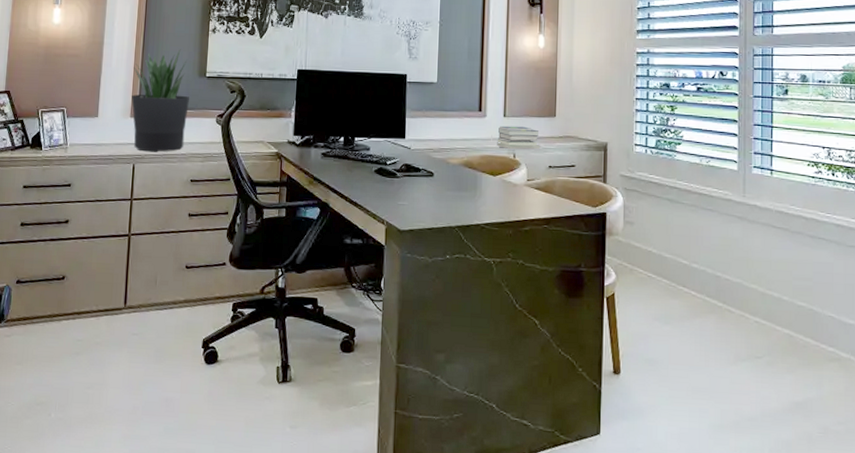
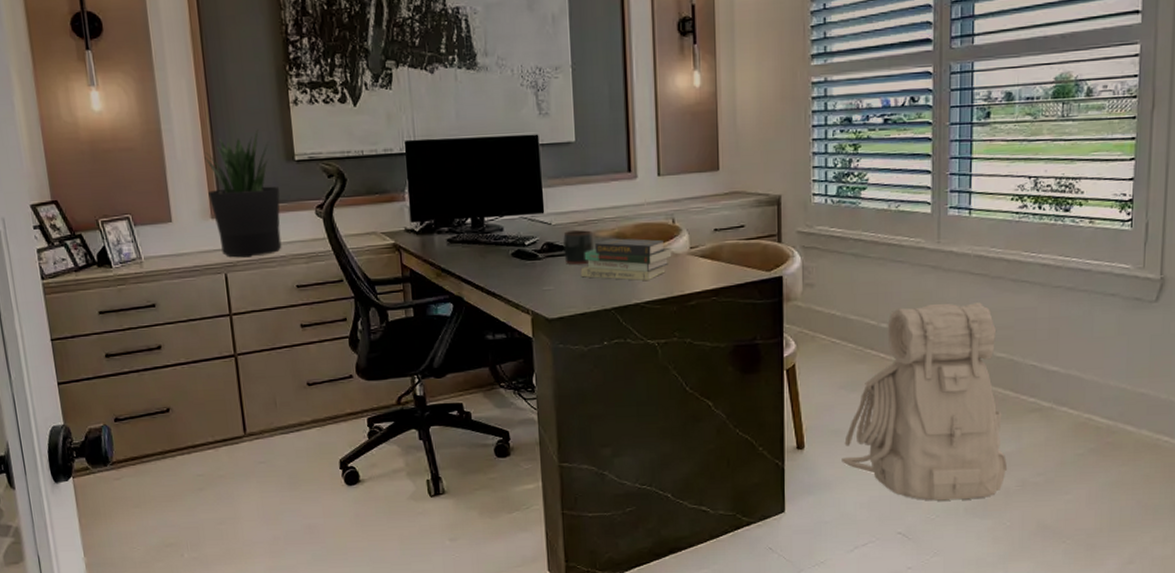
mug: none [419,156,445,185] -> present [563,230,593,264]
books: none [431,166,512,205] -> present [580,238,672,281]
books: present [497,125,540,150] -> none [652,185,703,215]
backpack: none [654,250,810,442] -> present [842,302,1008,501]

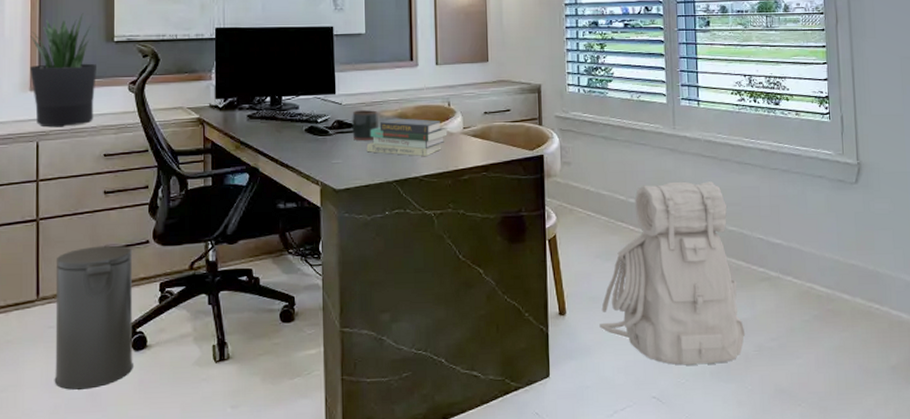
trash bin: none [259,380,348,523] -> present [54,245,133,390]

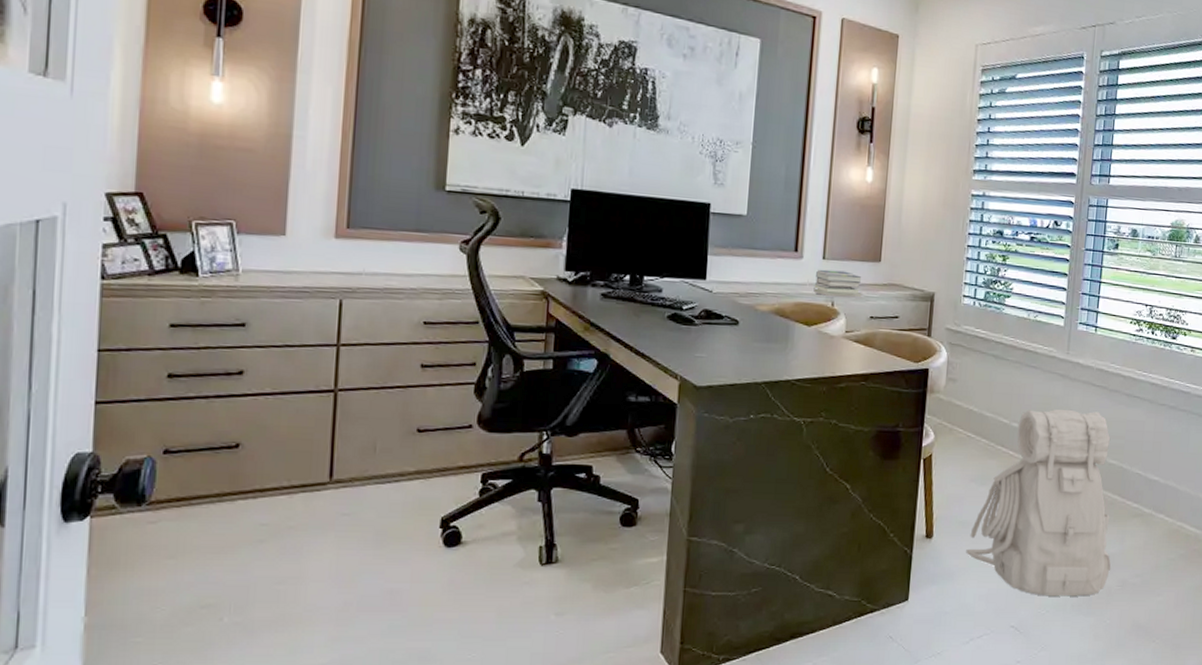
planter: present [30,13,96,128] -> none [336,152,421,286]
trash bin: present [54,245,133,390] -> none [345,426,452,586]
mug: present [352,110,378,140] -> none [721,300,753,335]
books: present [366,118,448,156] -> none [735,313,828,358]
books: none [430,73,475,98] -> present [813,269,862,298]

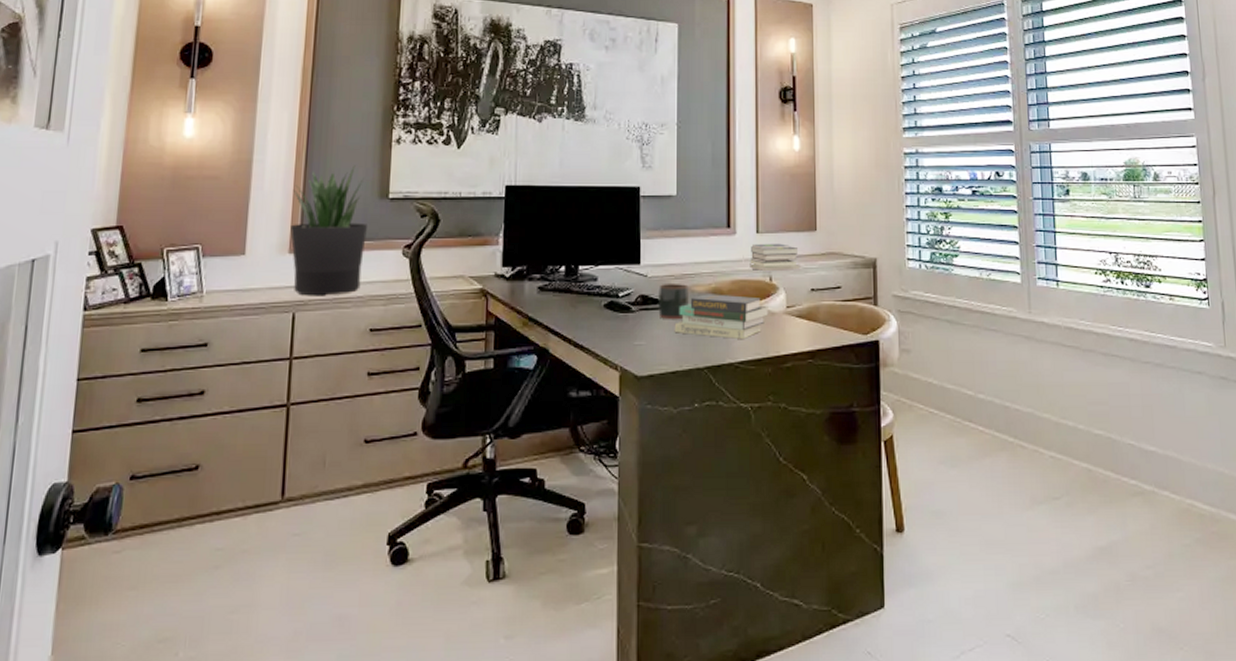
planter: none [336,152,421,286] -> present [290,165,367,296]
mug: none [721,300,753,335] -> present [658,284,689,319]
books: none [735,313,828,358] -> present [674,294,768,339]
backpack: present [966,408,1111,597] -> none [943,375,1116,597]

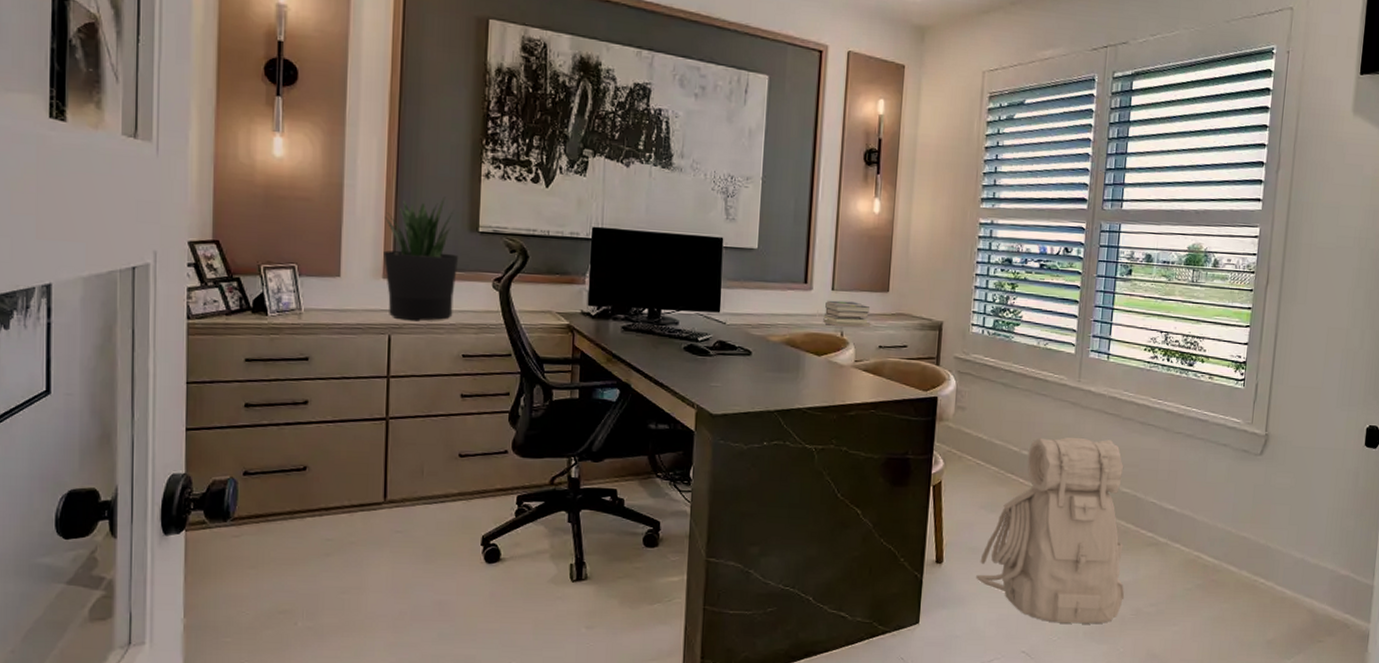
mug: present [658,284,689,319] -> none [734,332,764,365]
books: present [674,294,768,339] -> none [748,344,838,387]
backpack: none [943,375,1116,597] -> present [976,436,1125,624]

